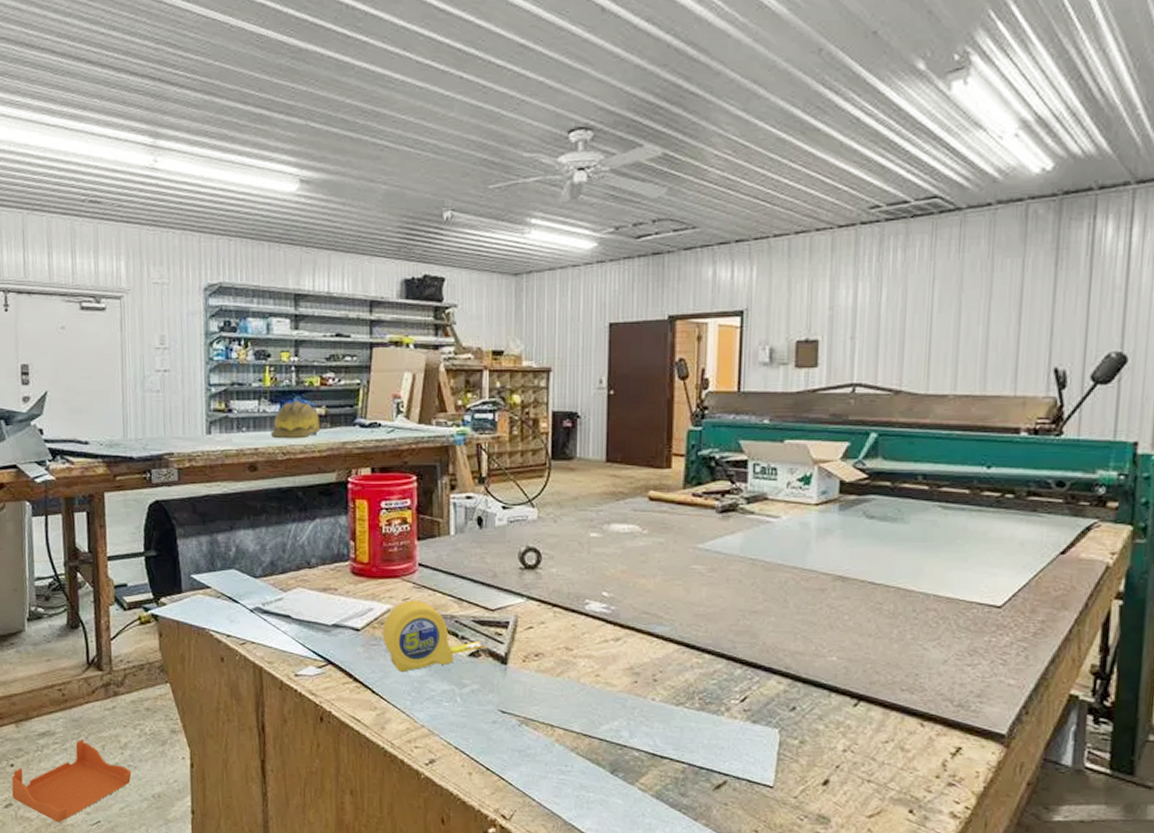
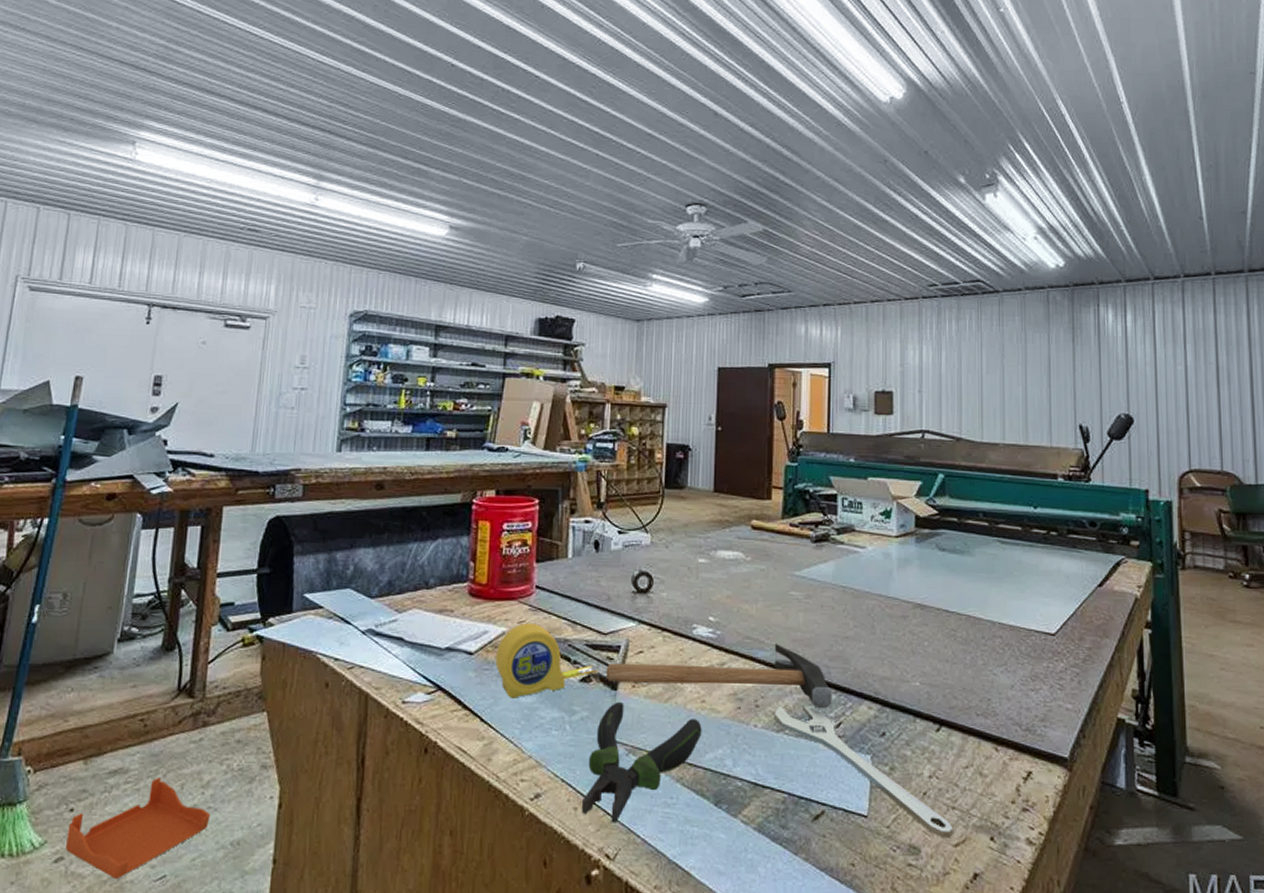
hard hat: present [270,401,321,439] -> none [400,423,451,460]
pliers: none [477,676,597,788] -> present [582,702,702,823]
claw hammer: none [495,617,738,682] -> present [605,642,832,708]
wrench: none [674,679,868,810] -> present [774,705,954,839]

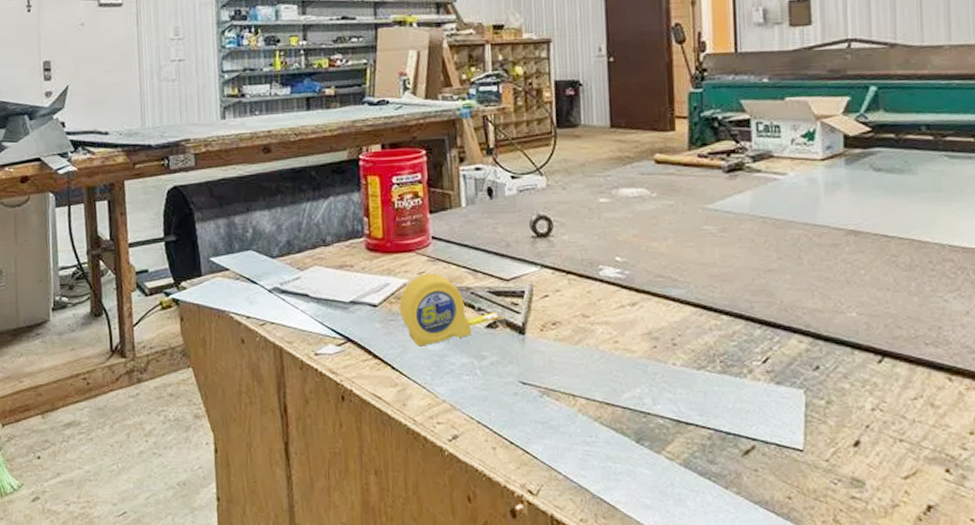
dustpan: present [65,778,211,880] -> none [38,429,157,516]
pliers: present [582,702,702,823] -> none [500,346,617,461]
claw hammer: present [605,642,832,708] -> none [511,279,757,343]
wrench: present [774,705,954,839] -> none [694,342,902,471]

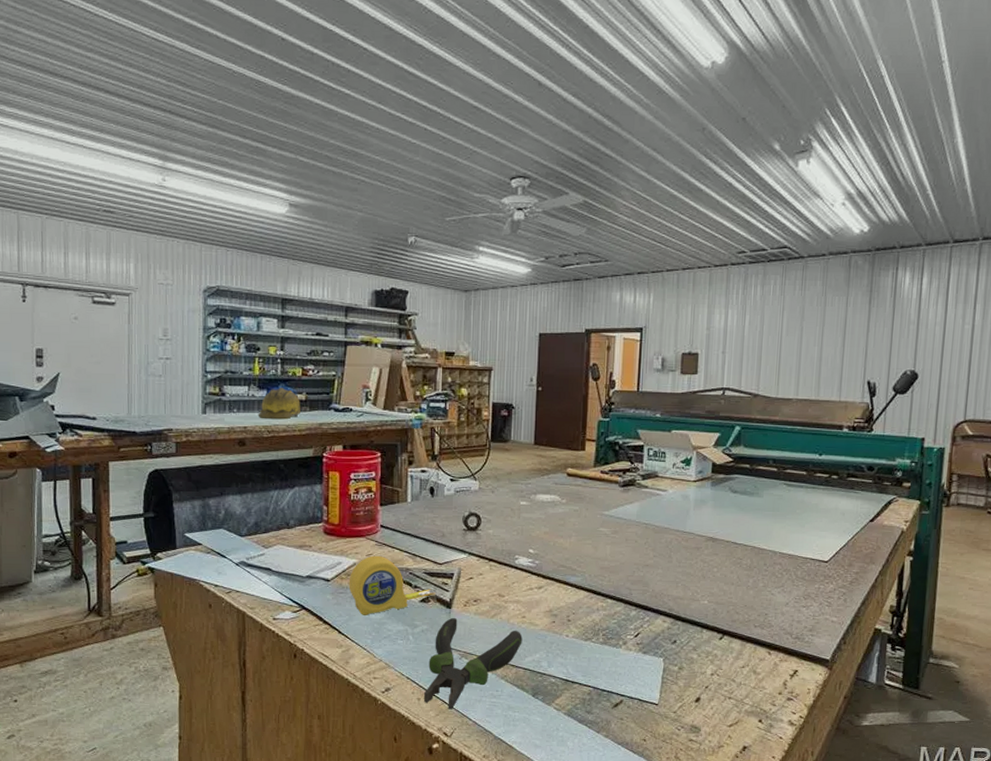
hard hat: none [282,83,331,121] -> present [258,388,302,420]
pliers: none [500,346,617,461] -> present [424,618,523,710]

